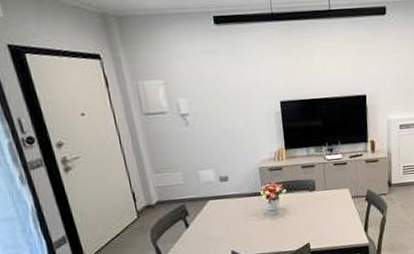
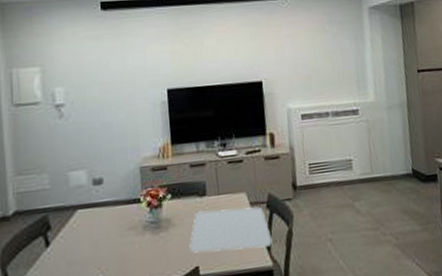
placemat: none [302,199,370,234] -> present [189,206,273,253]

